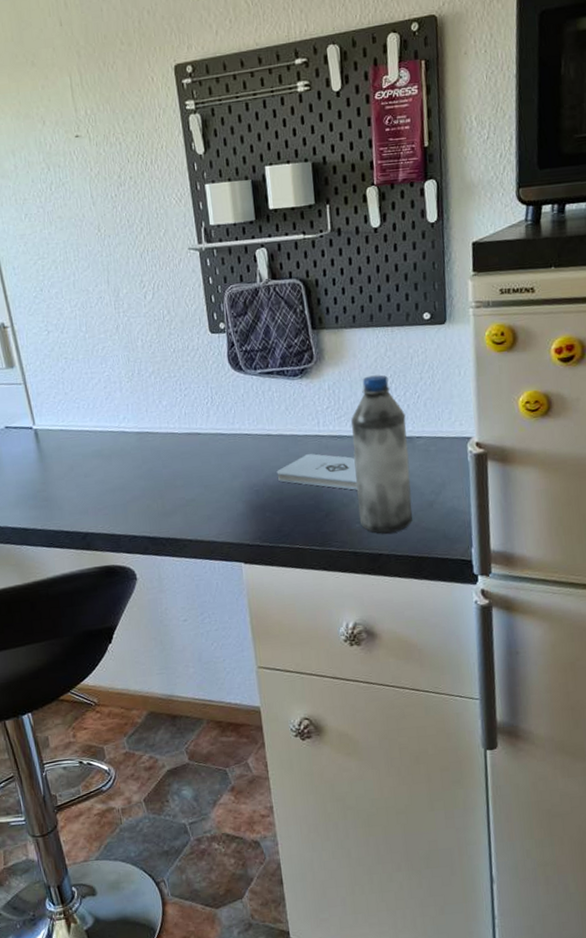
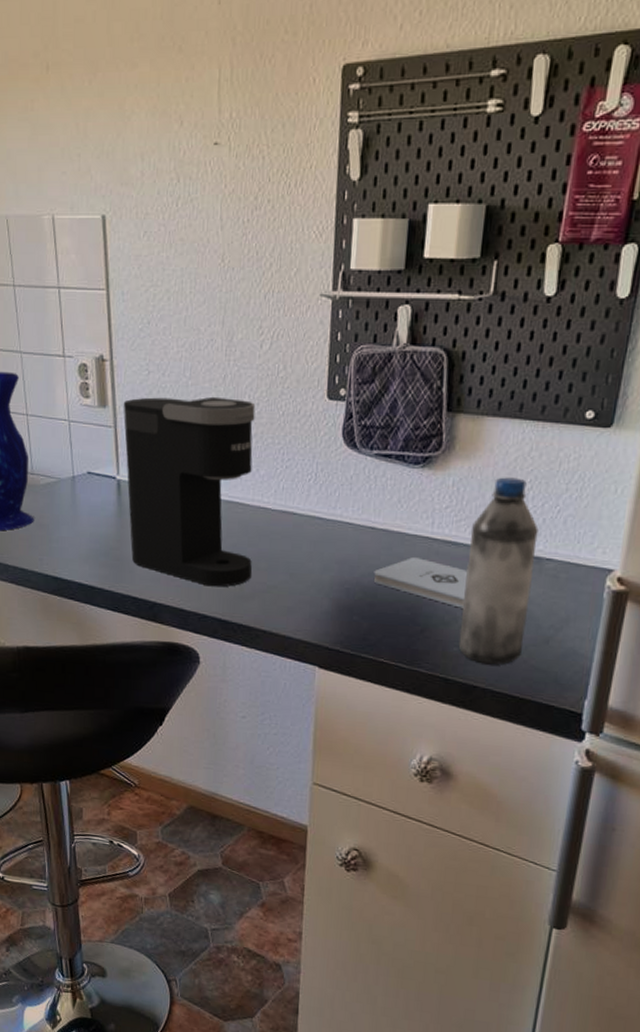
coffee maker: none [29,344,171,510] -> present [123,396,256,587]

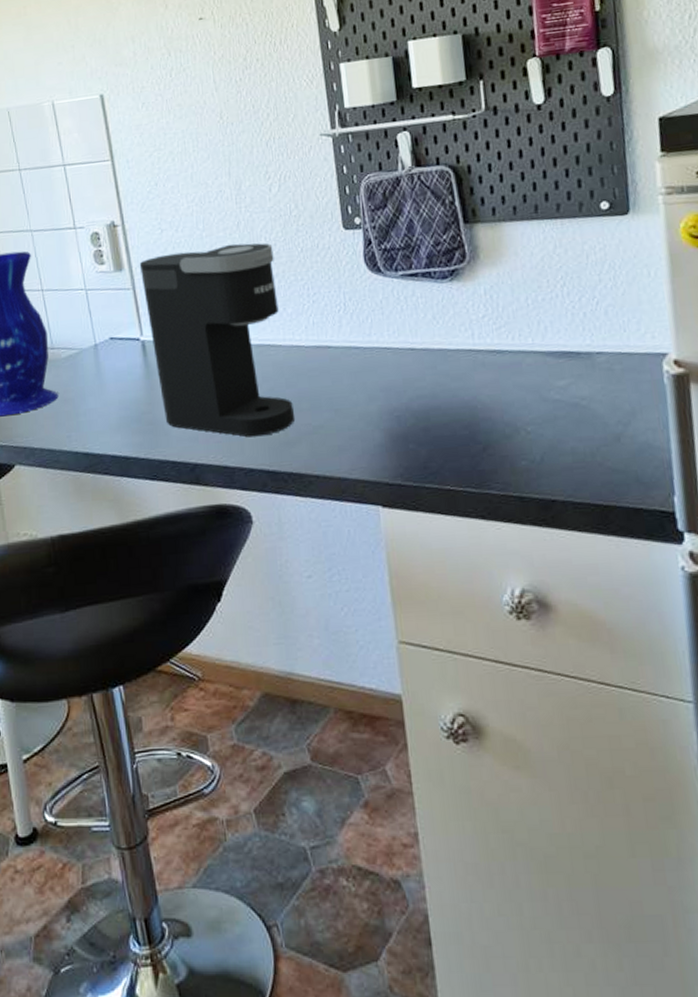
notepad: present [373,556,468,608] -> none [422,371,523,418]
water bottle: present [458,477,539,665] -> none [512,276,594,474]

